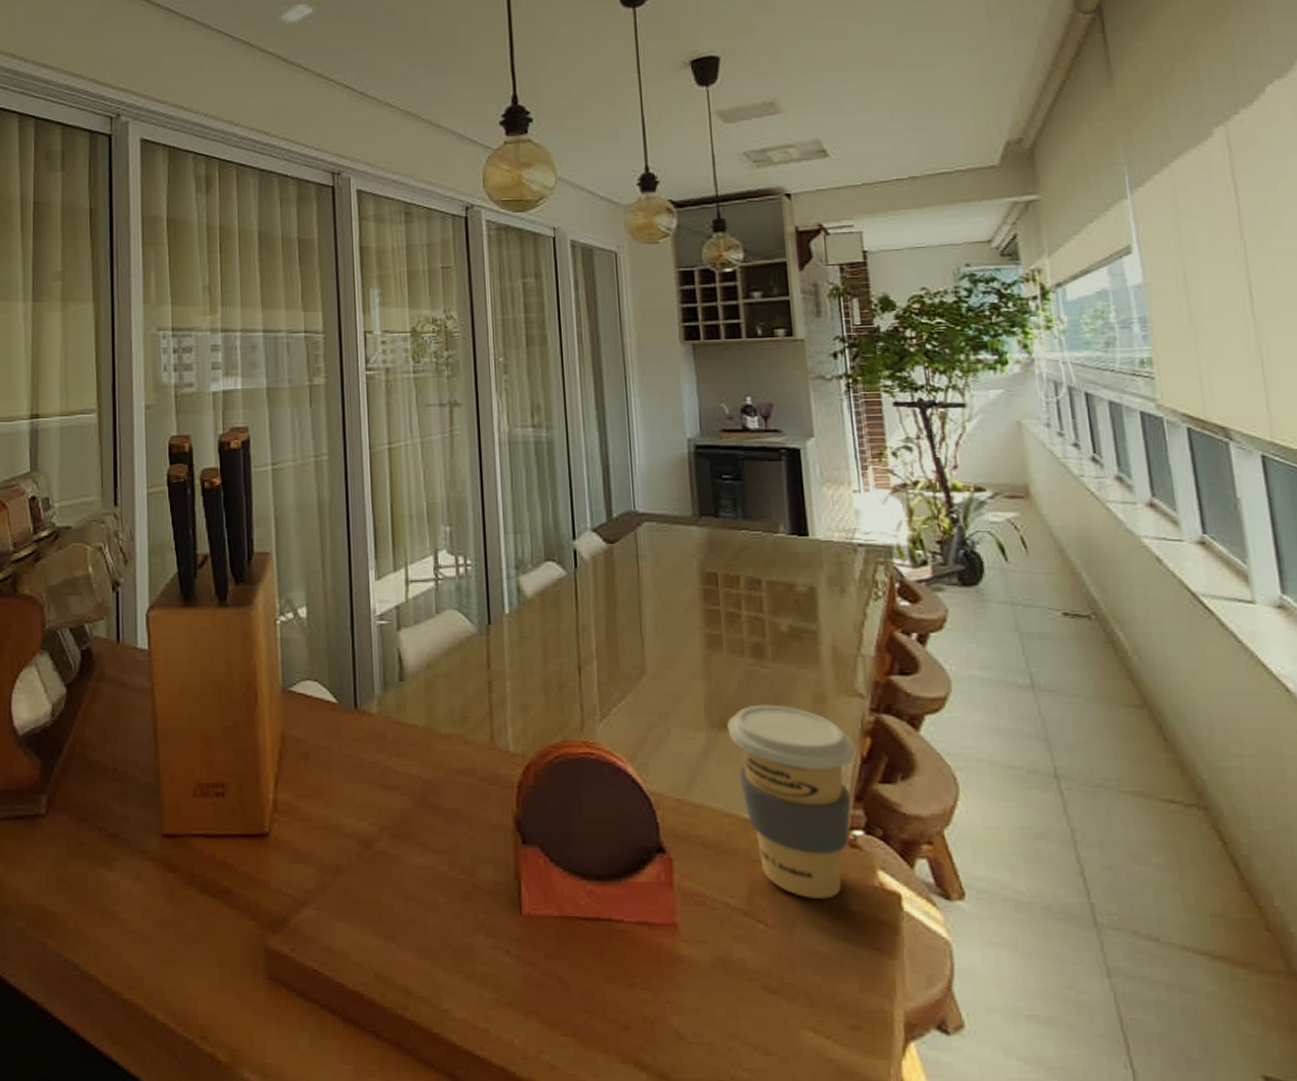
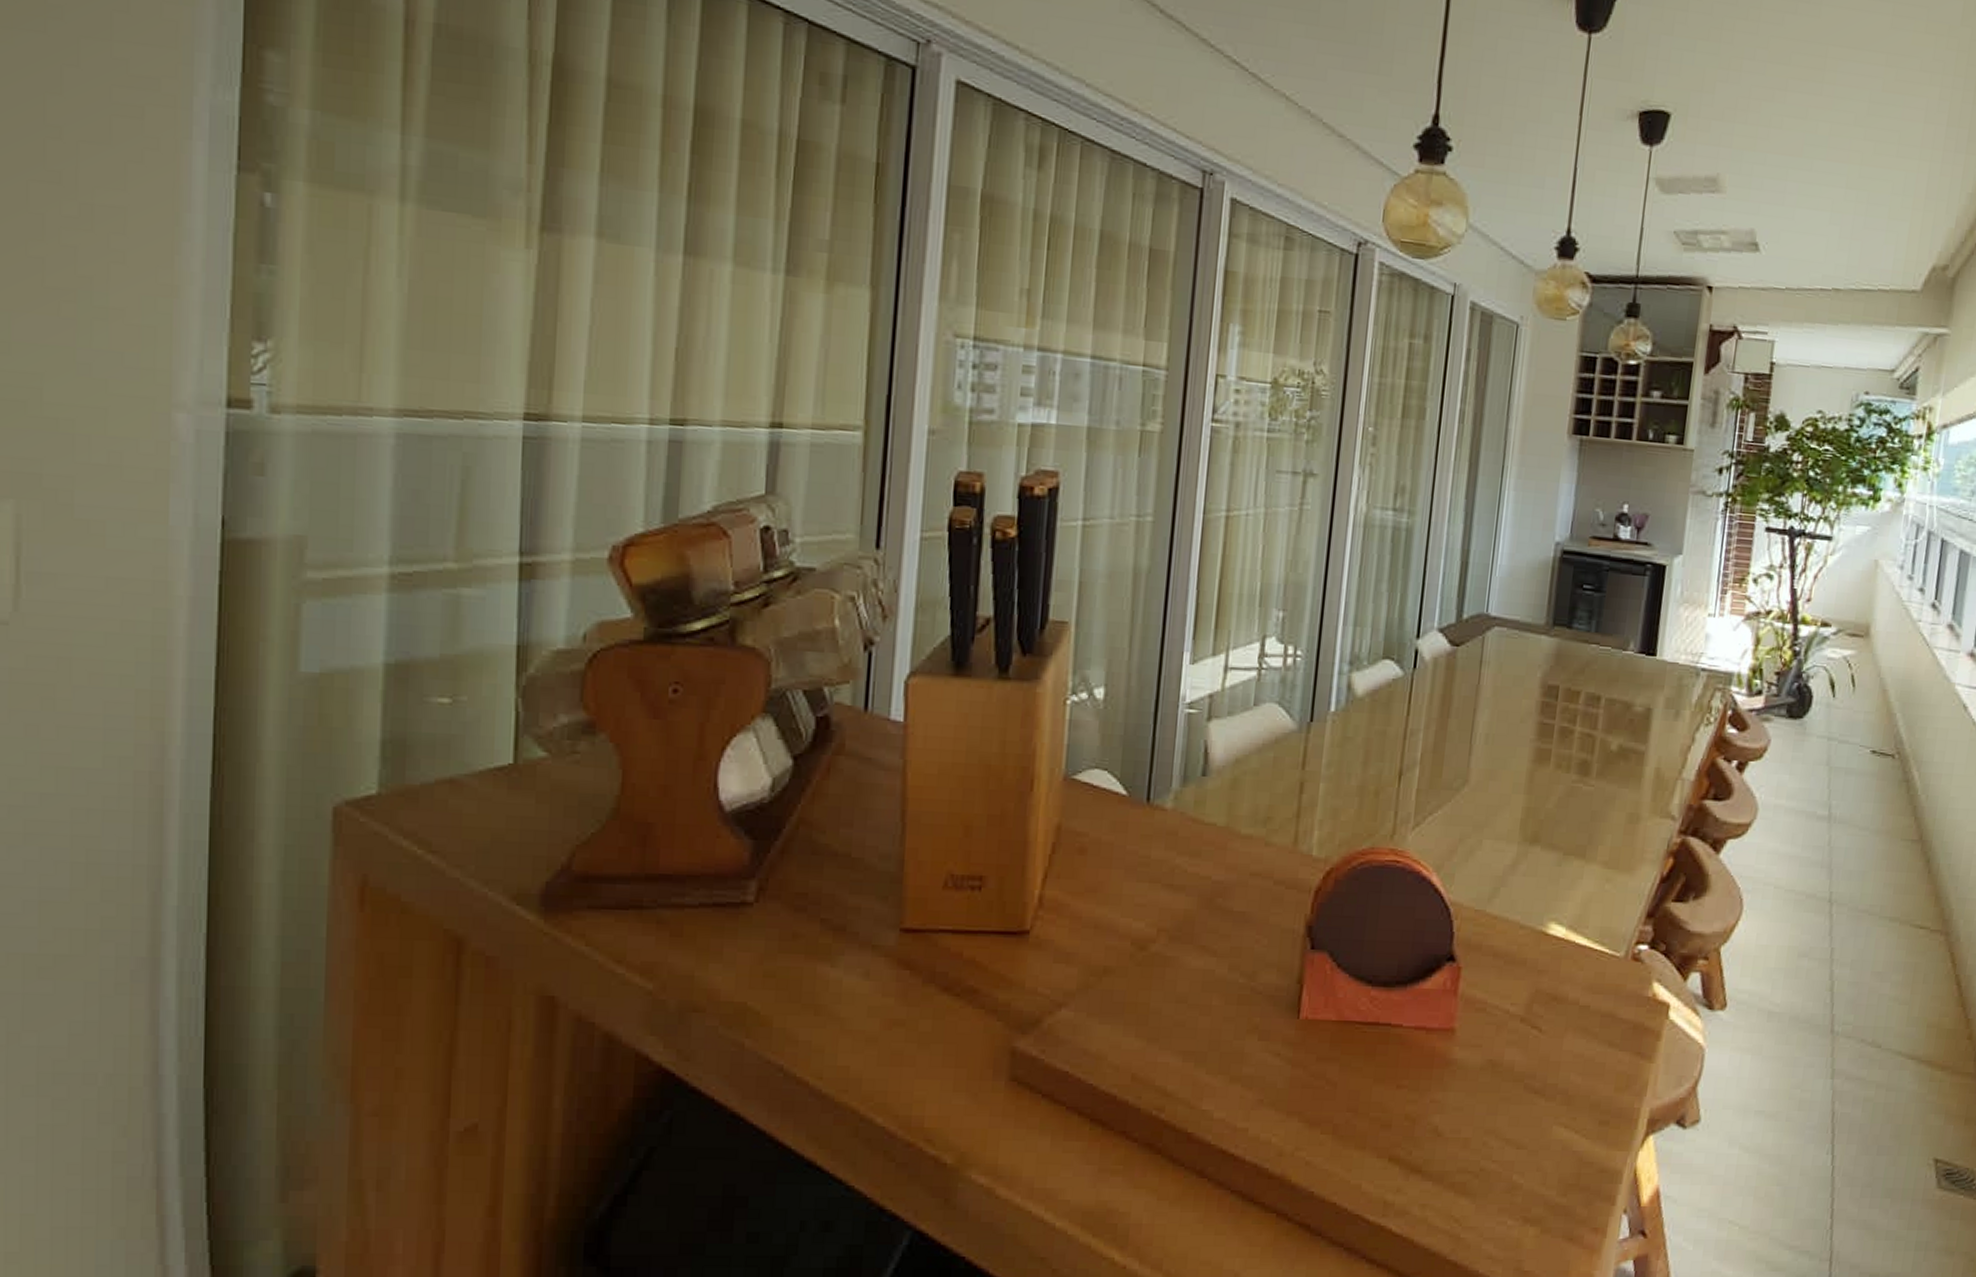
coffee cup: present [727,704,856,899] -> none [1539,821,1658,1007]

